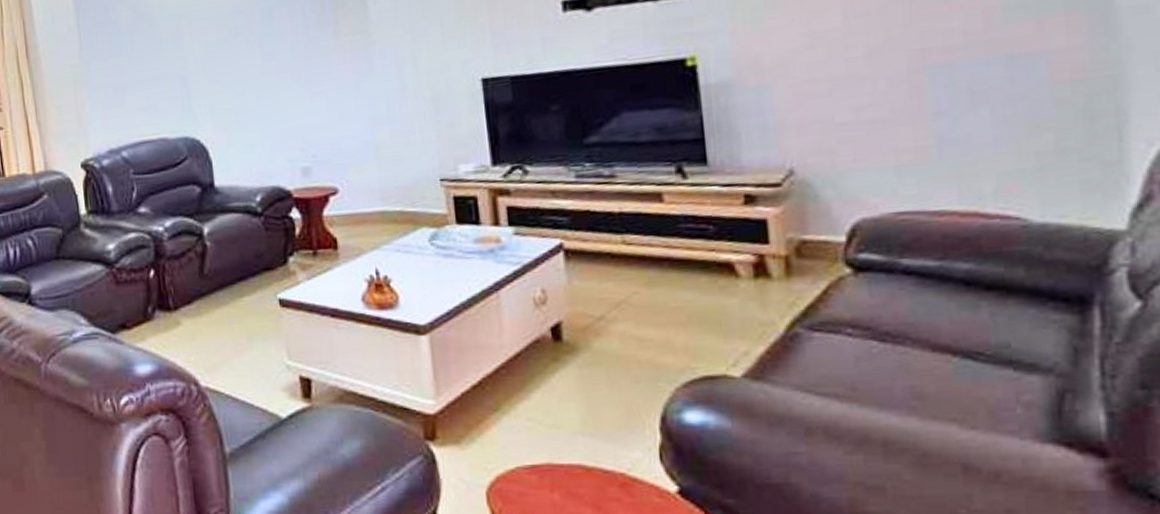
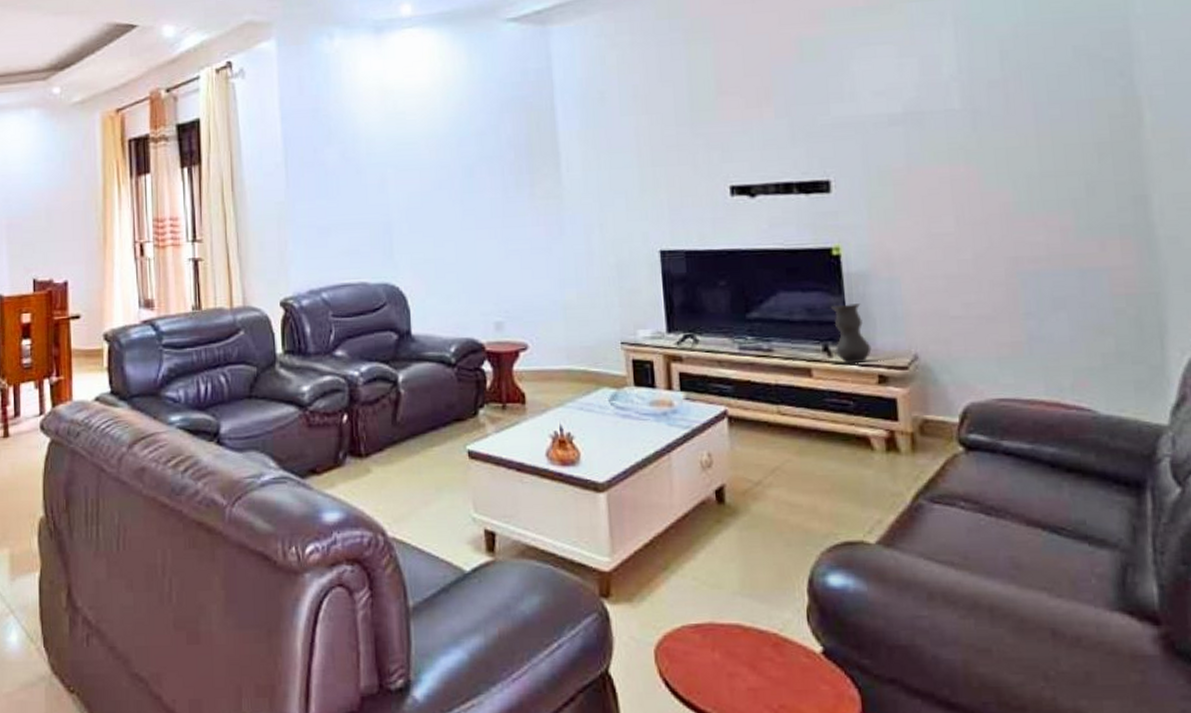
vase: none [686,117,736,186] -> present [831,303,872,365]

